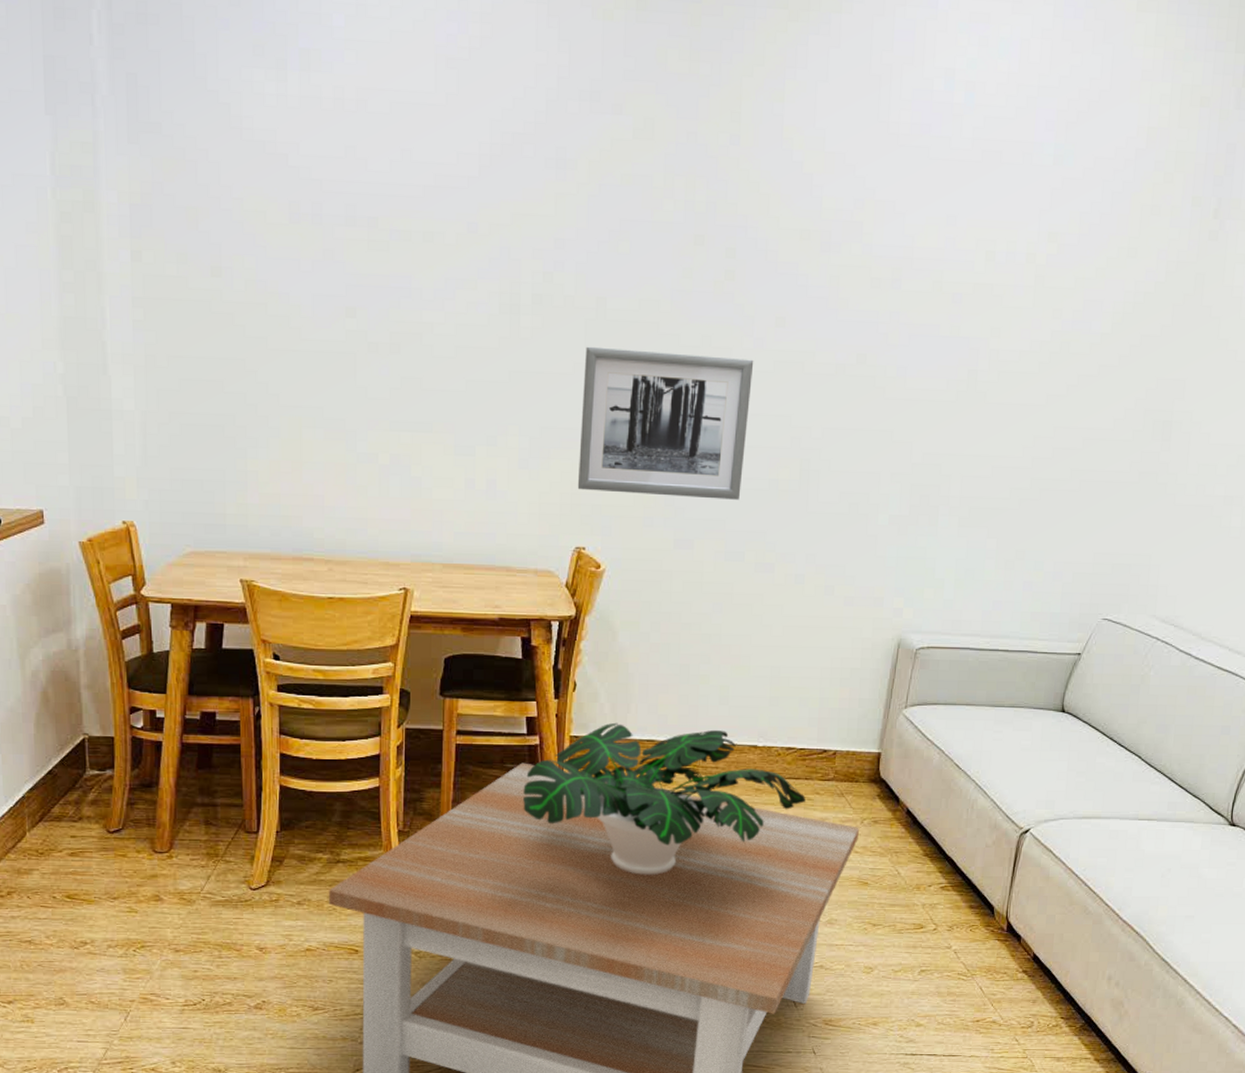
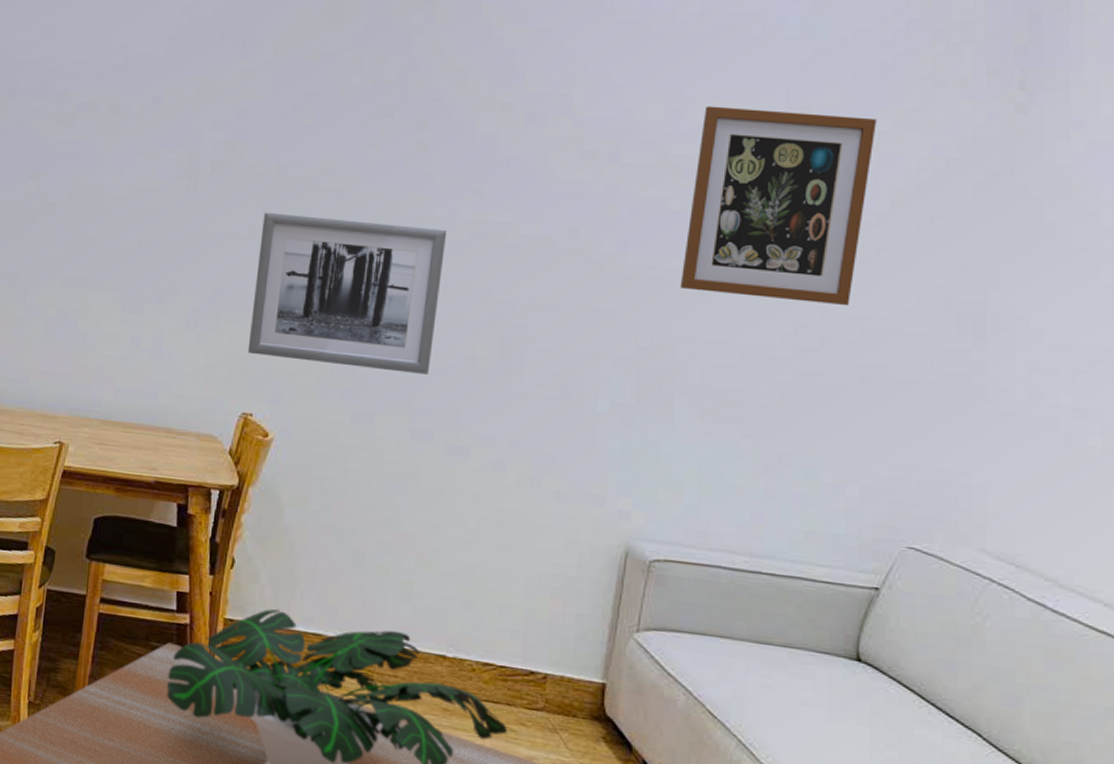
wall art: none [946,233,1106,419] -> present [680,106,877,306]

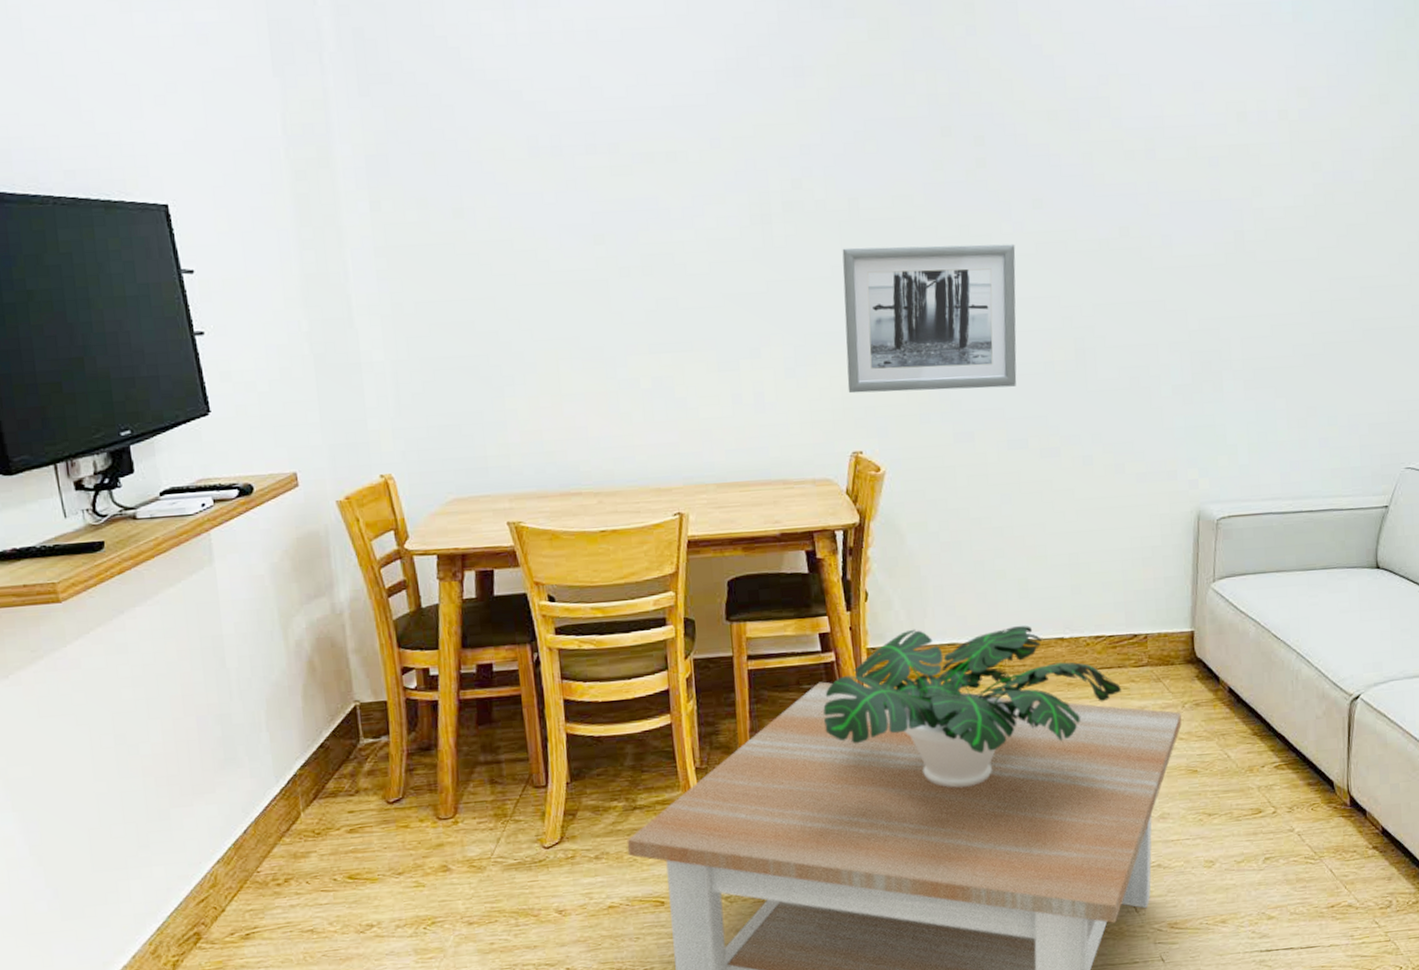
wall art: present [680,106,877,306] -> none [1217,94,1358,273]

